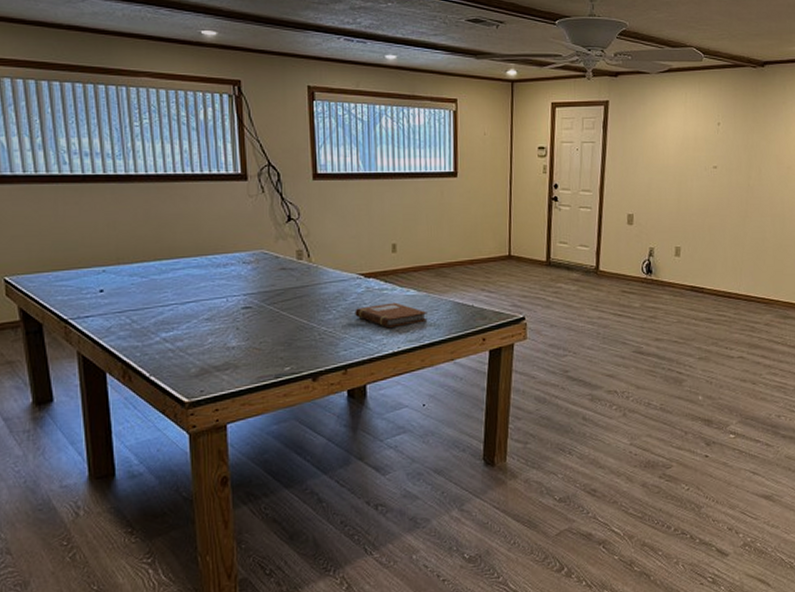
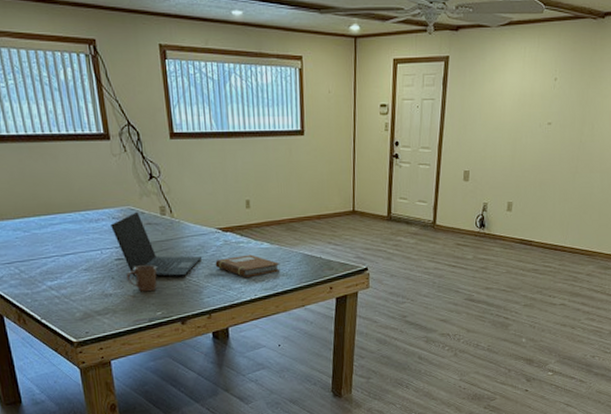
laptop: none [240,255,339,328] -> present [111,211,201,278]
mug: none [253,314,289,345] -> present [126,265,158,292]

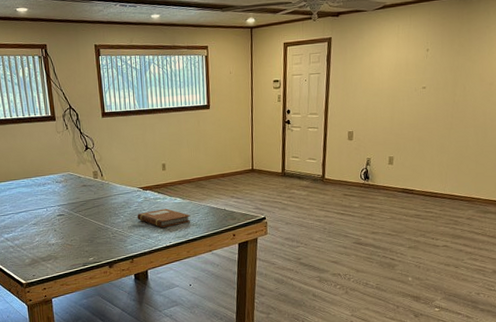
laptop: present [111,211,201,278] -> none [54,176,126,229]
mug: present [126,265,158,292] -> none [66,219,90,242]

